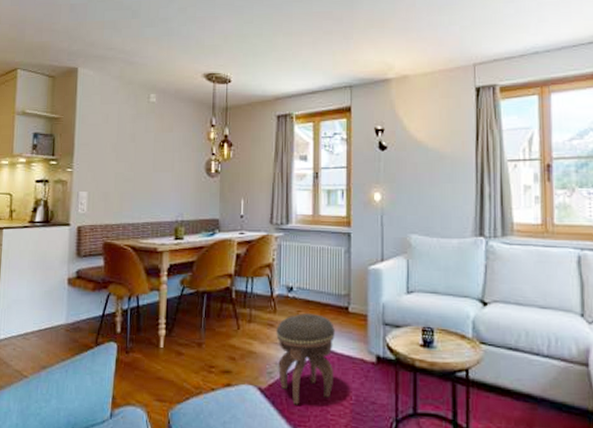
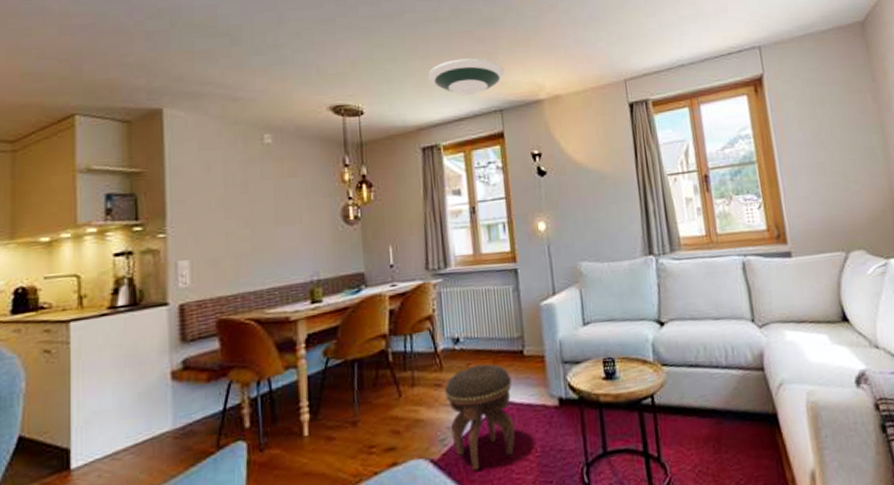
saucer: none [288,37,358,72] -> present [428,58,506,96]

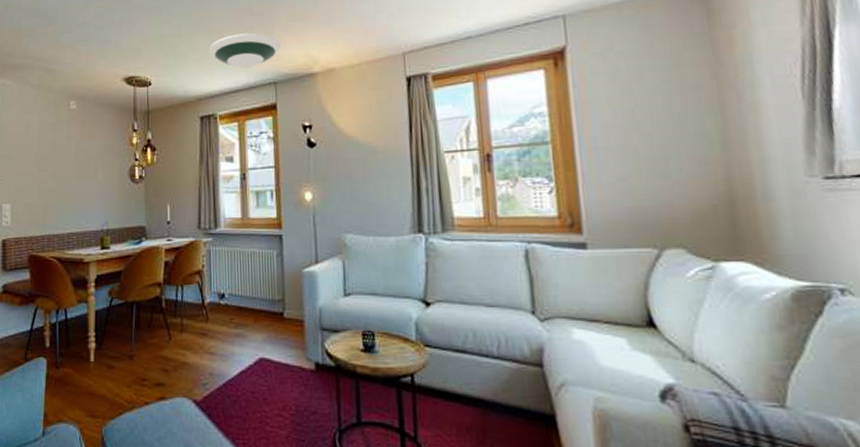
footstool: present [445,364,515,471] -> none [209,321,271,417]

